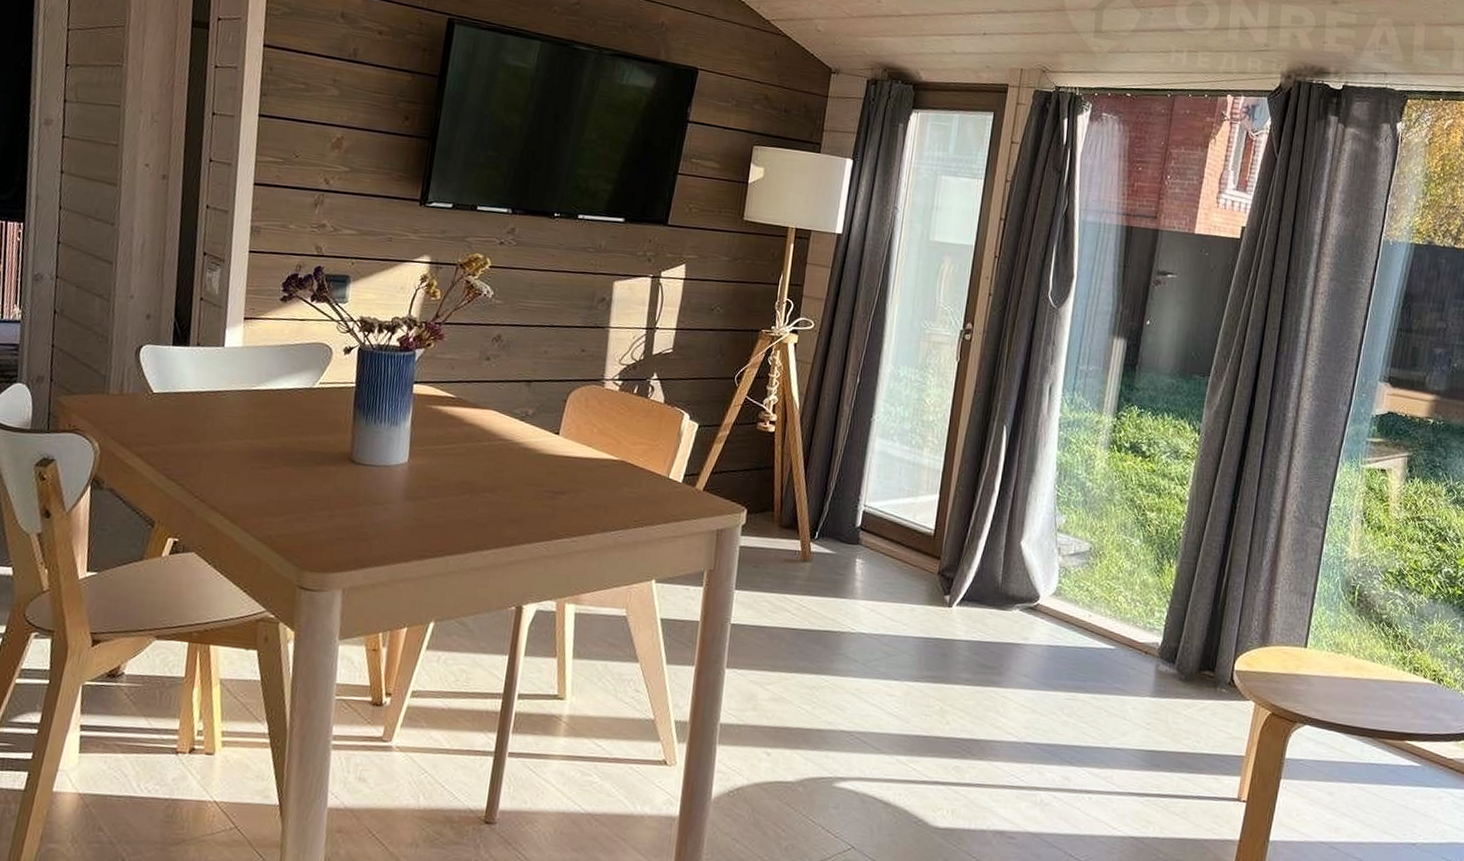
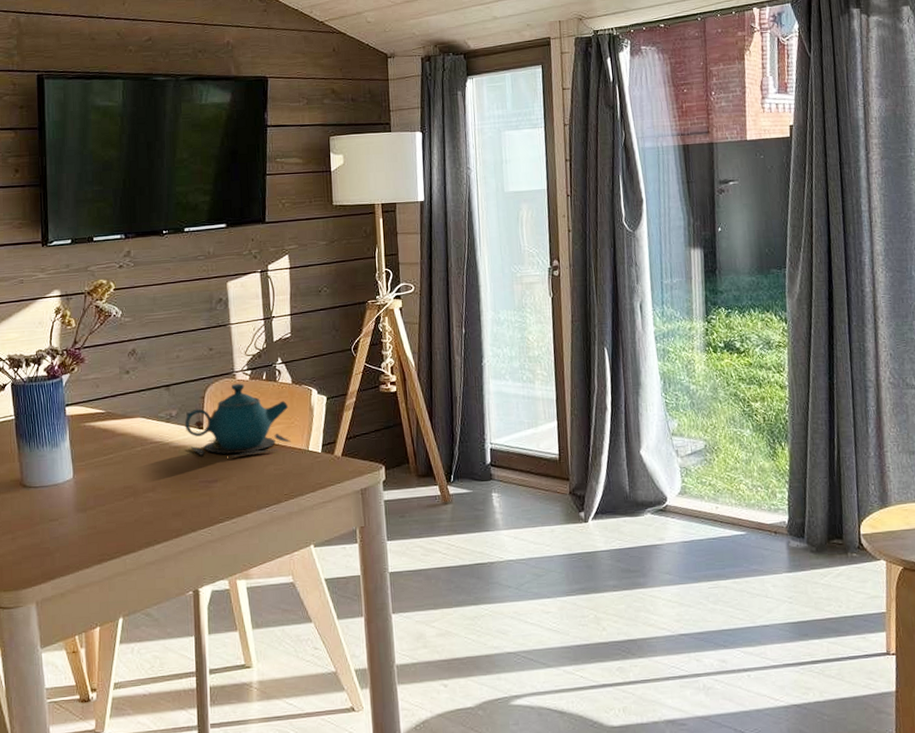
teapot: none [539,392,656,473] -> present [184,383,291,458]

